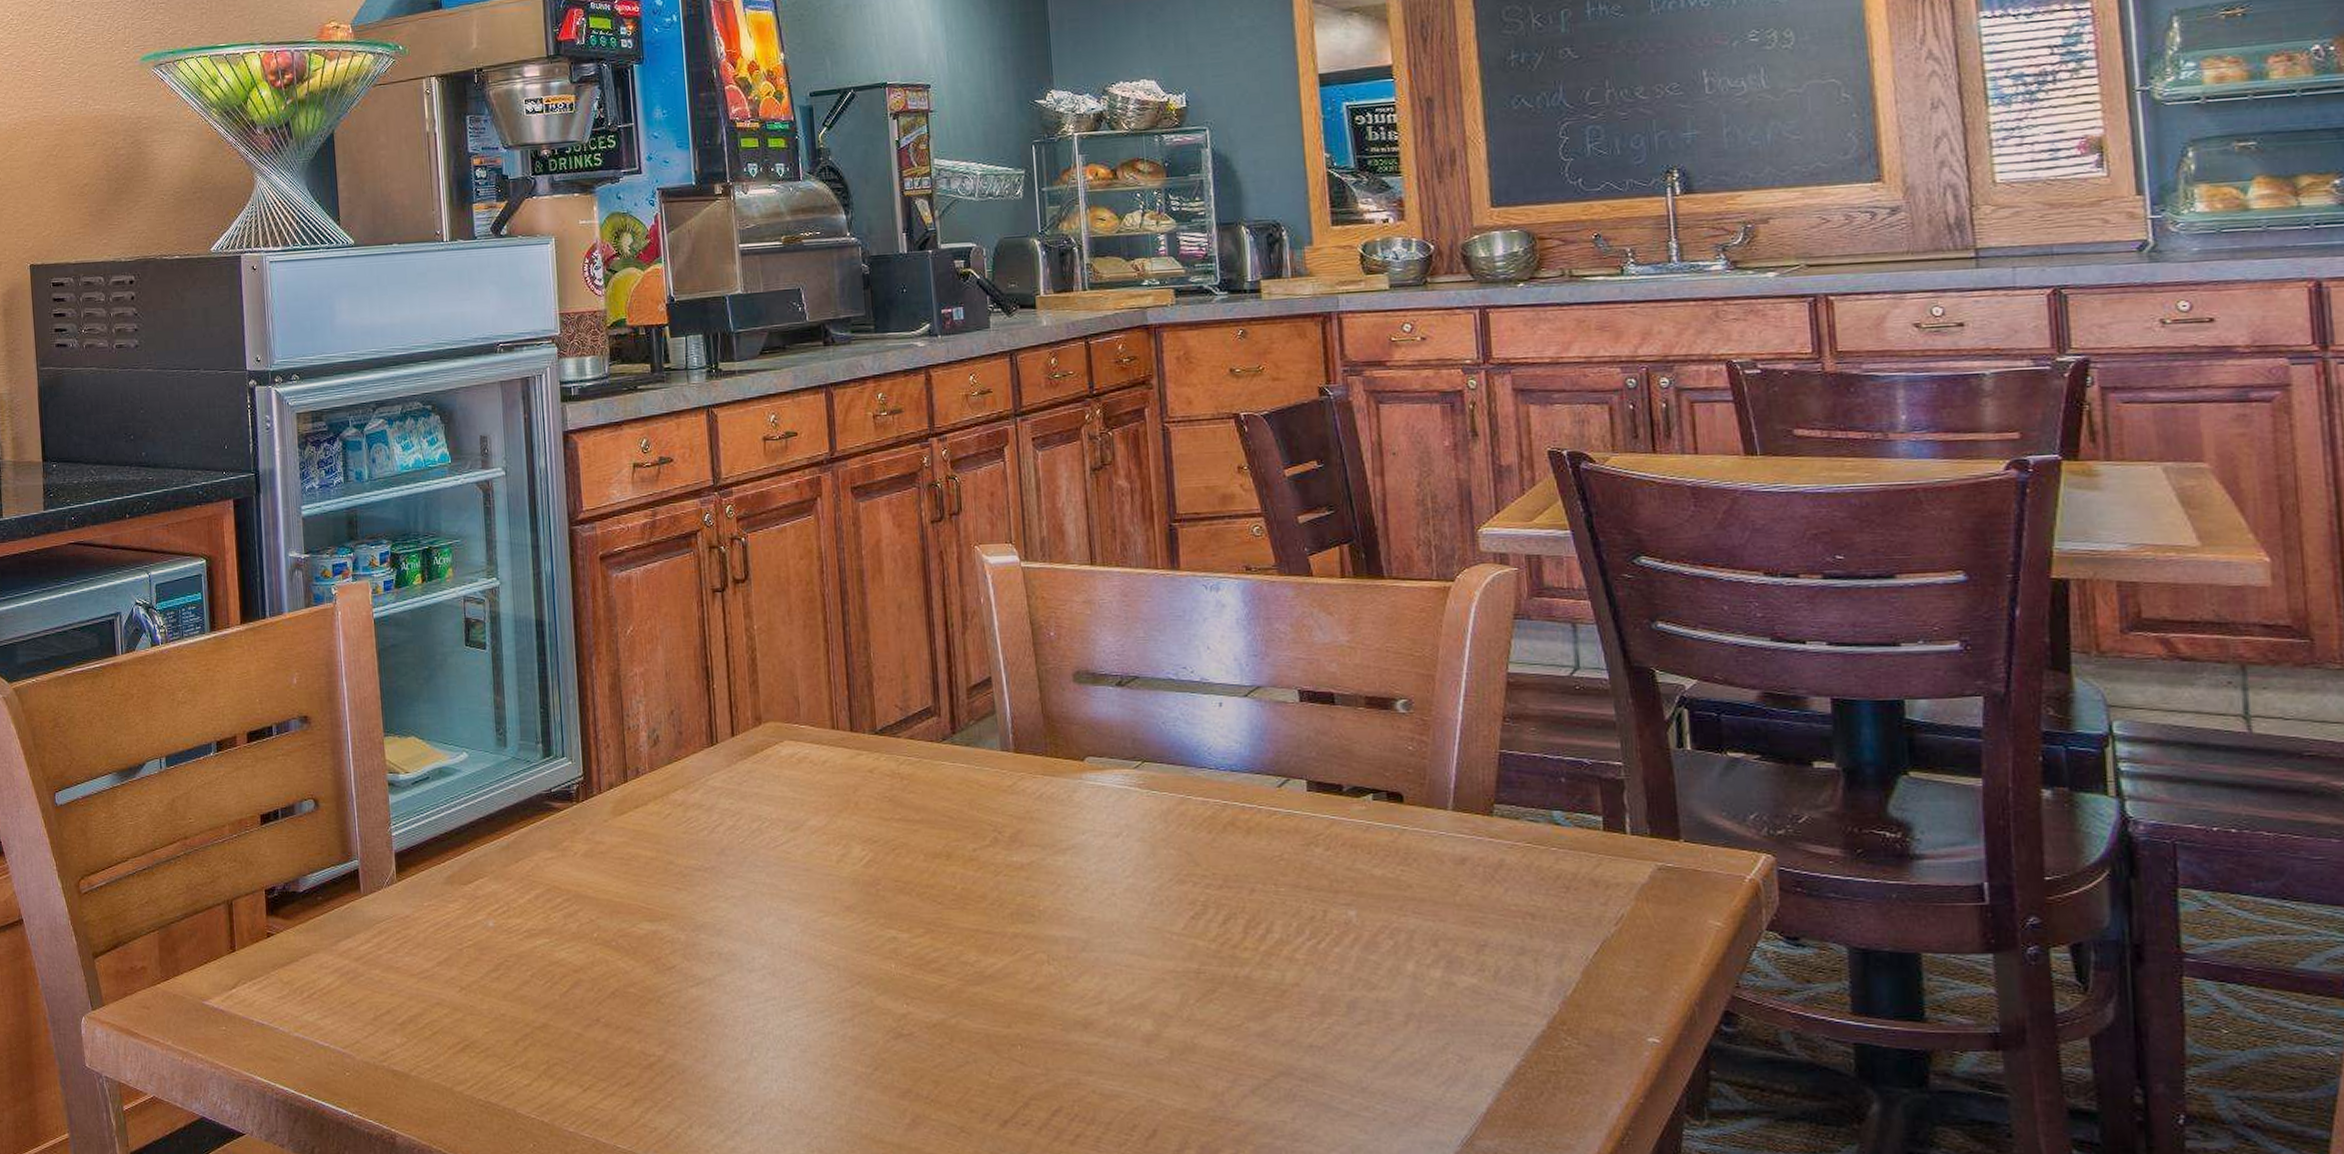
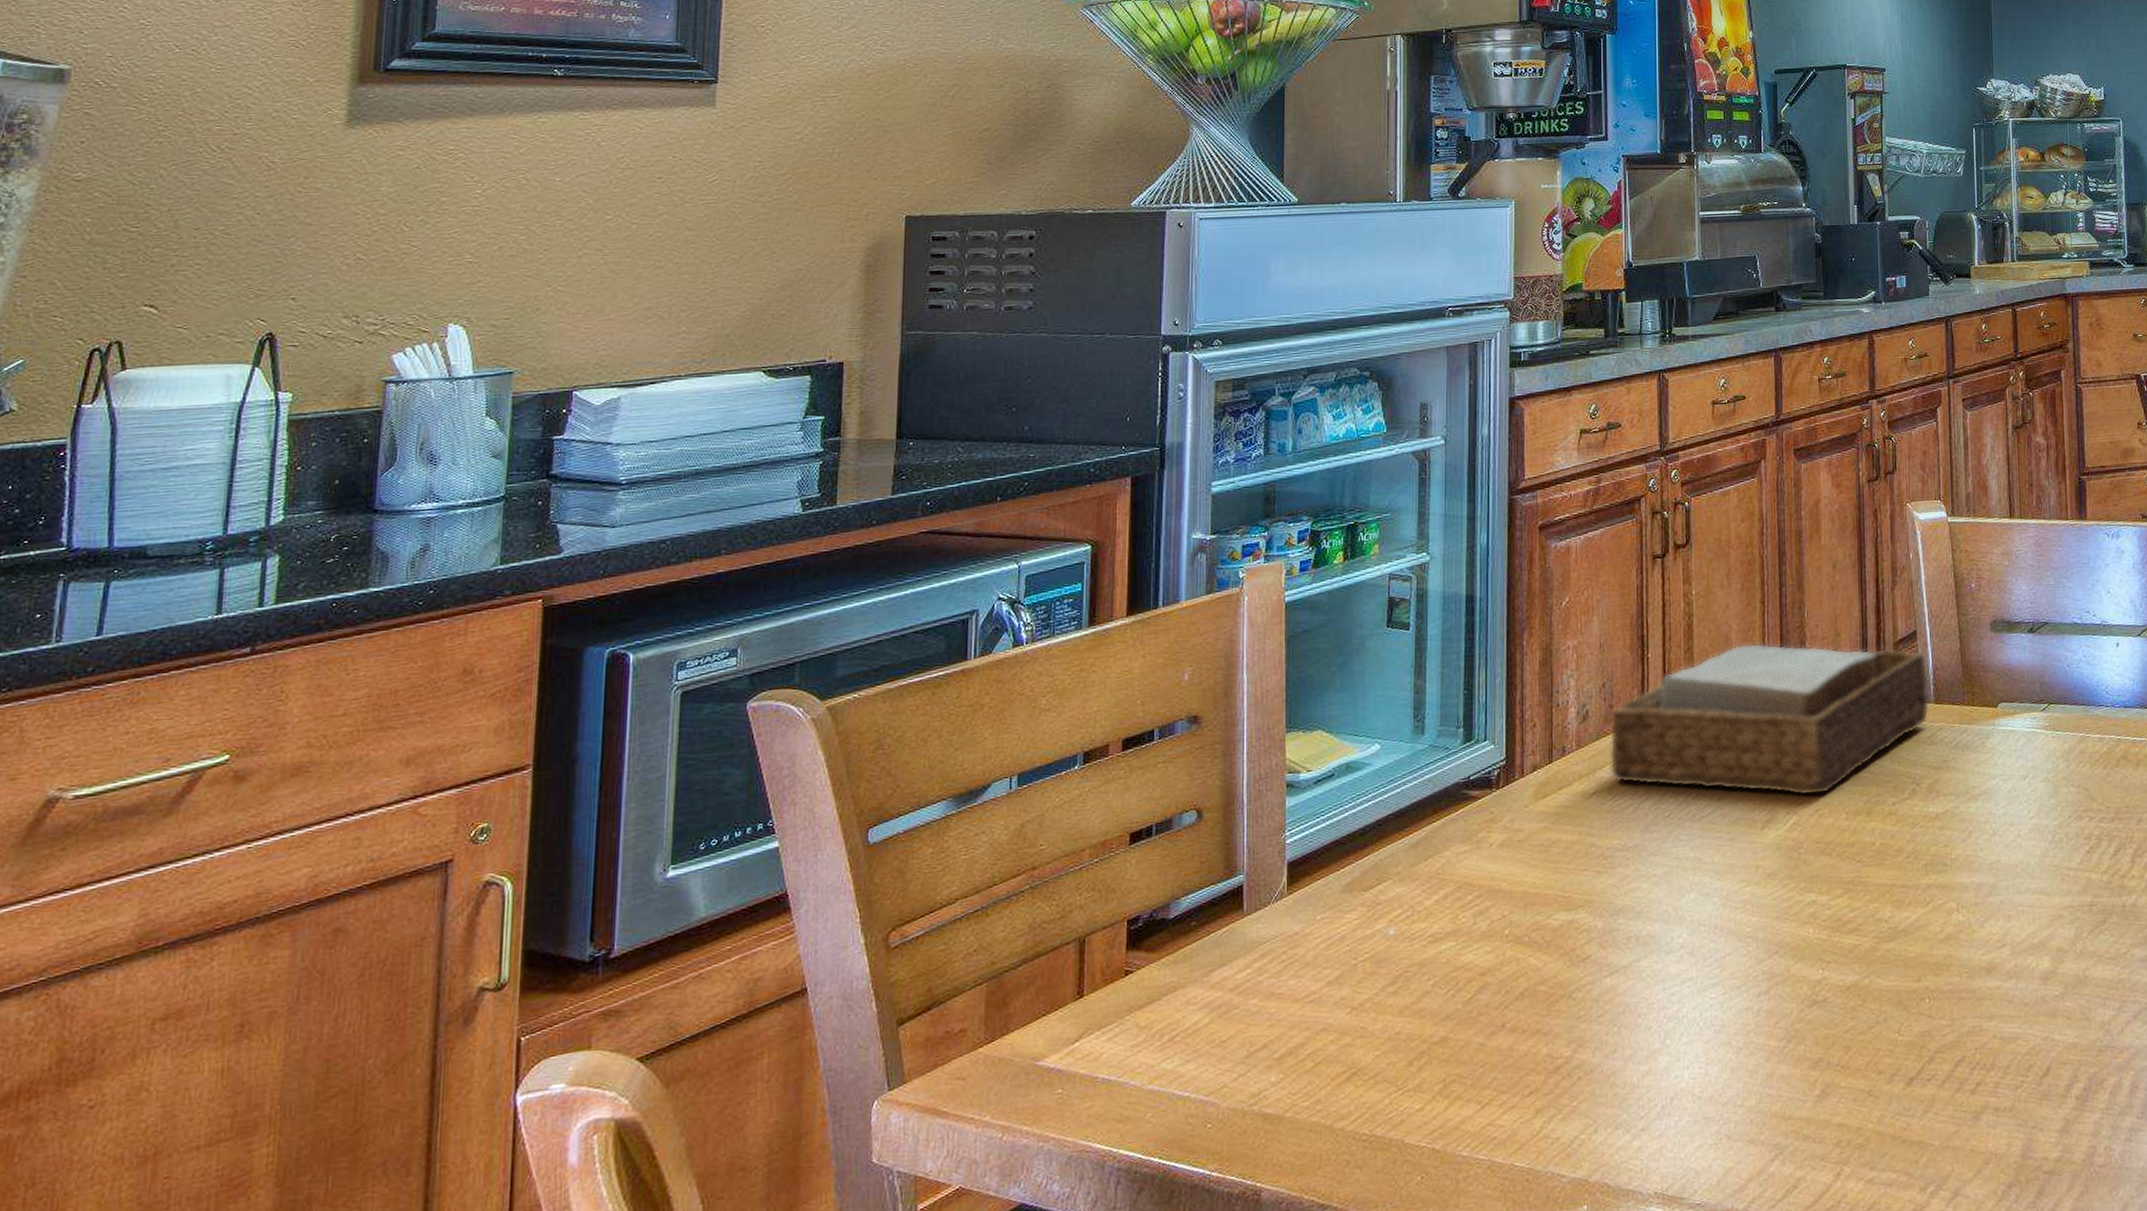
napkin holder: none [680,680,1010,835] -> present [1609,642,1930,796]

